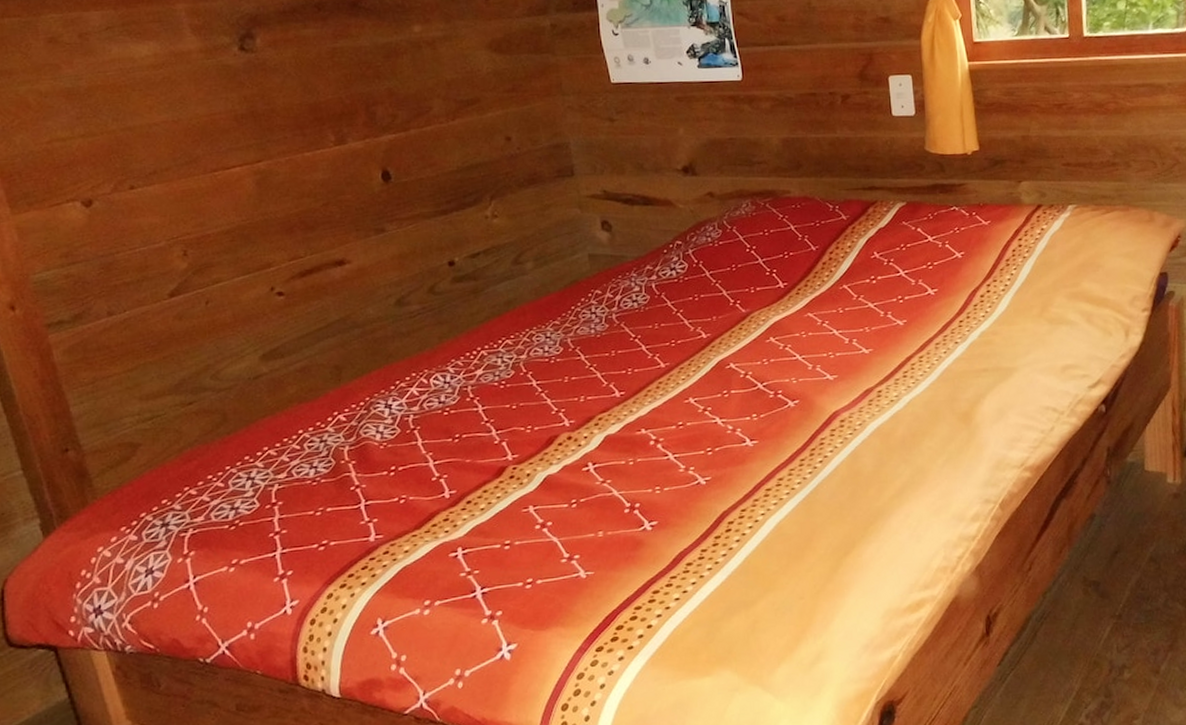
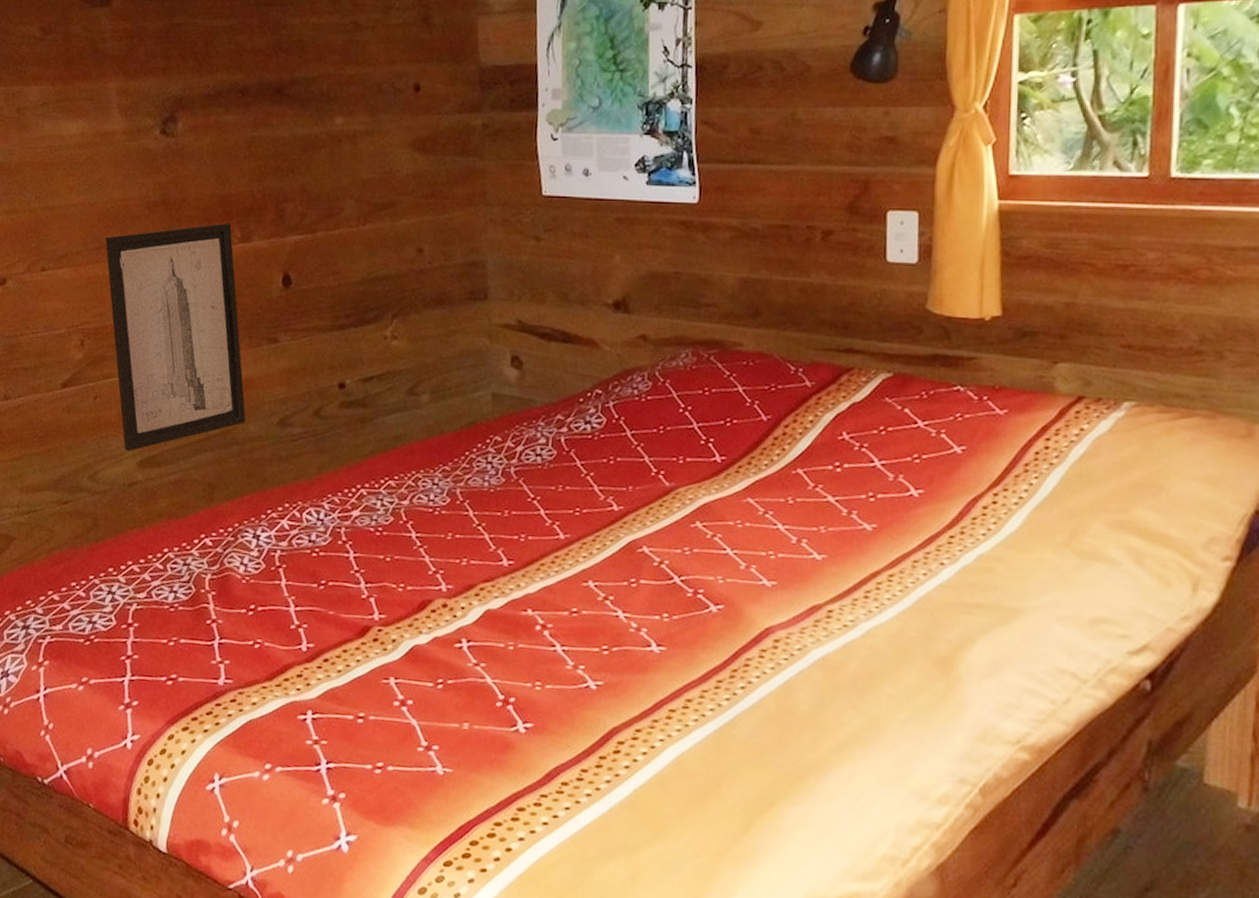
wall art: none [195,129,363,348] -> present [105,223,246,451]

